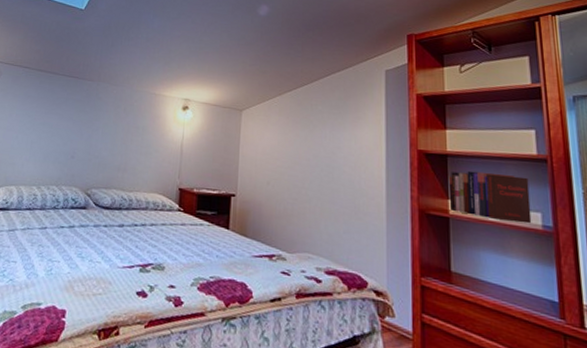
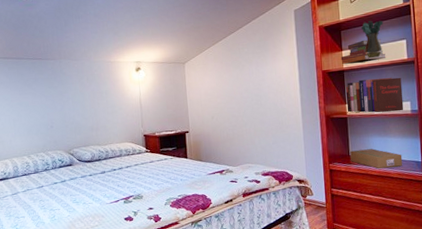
books: none [443,120,507,150] -> present [340,38,386,64]
box: none [452,265,530,303] -> present [350,149,403,169]
vase: none [473,98,504,147] -> present [361,20,384,59]

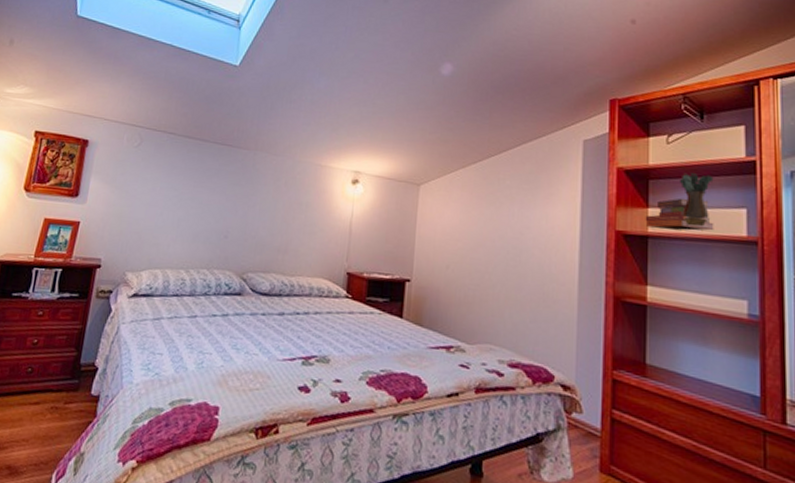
books: present [346,77,404,113] -> none [647,254,737,313]
box: present [350,149,403,169] -> none [647,357,730,398]

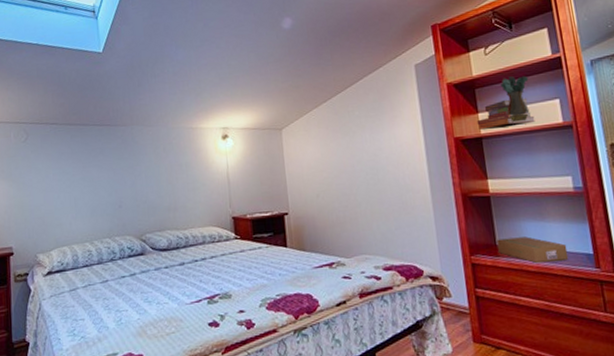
box: none [647,357,730,398] -> present [497,236,569,264]

